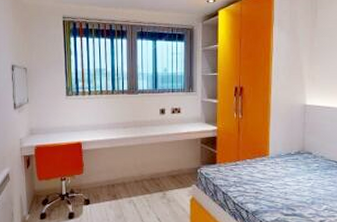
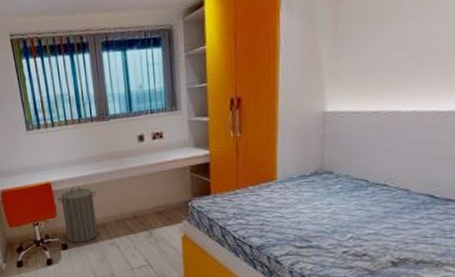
laundry hamper: none [86,147,120,199] -> present [58,186,98,243]

